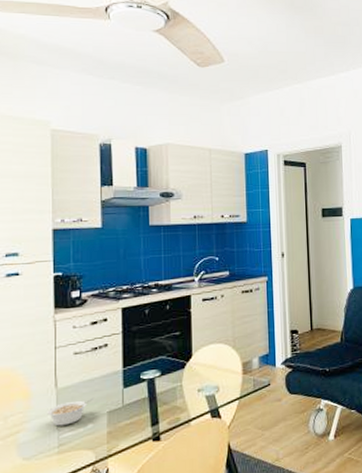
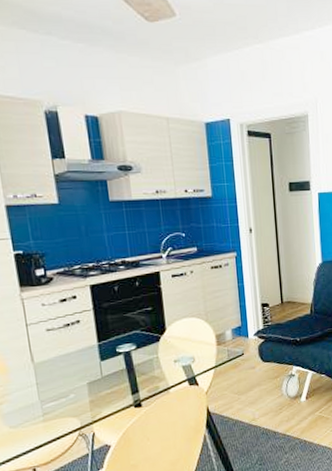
legume: present [47,397,95,427] -> none [27,370,73,398]

